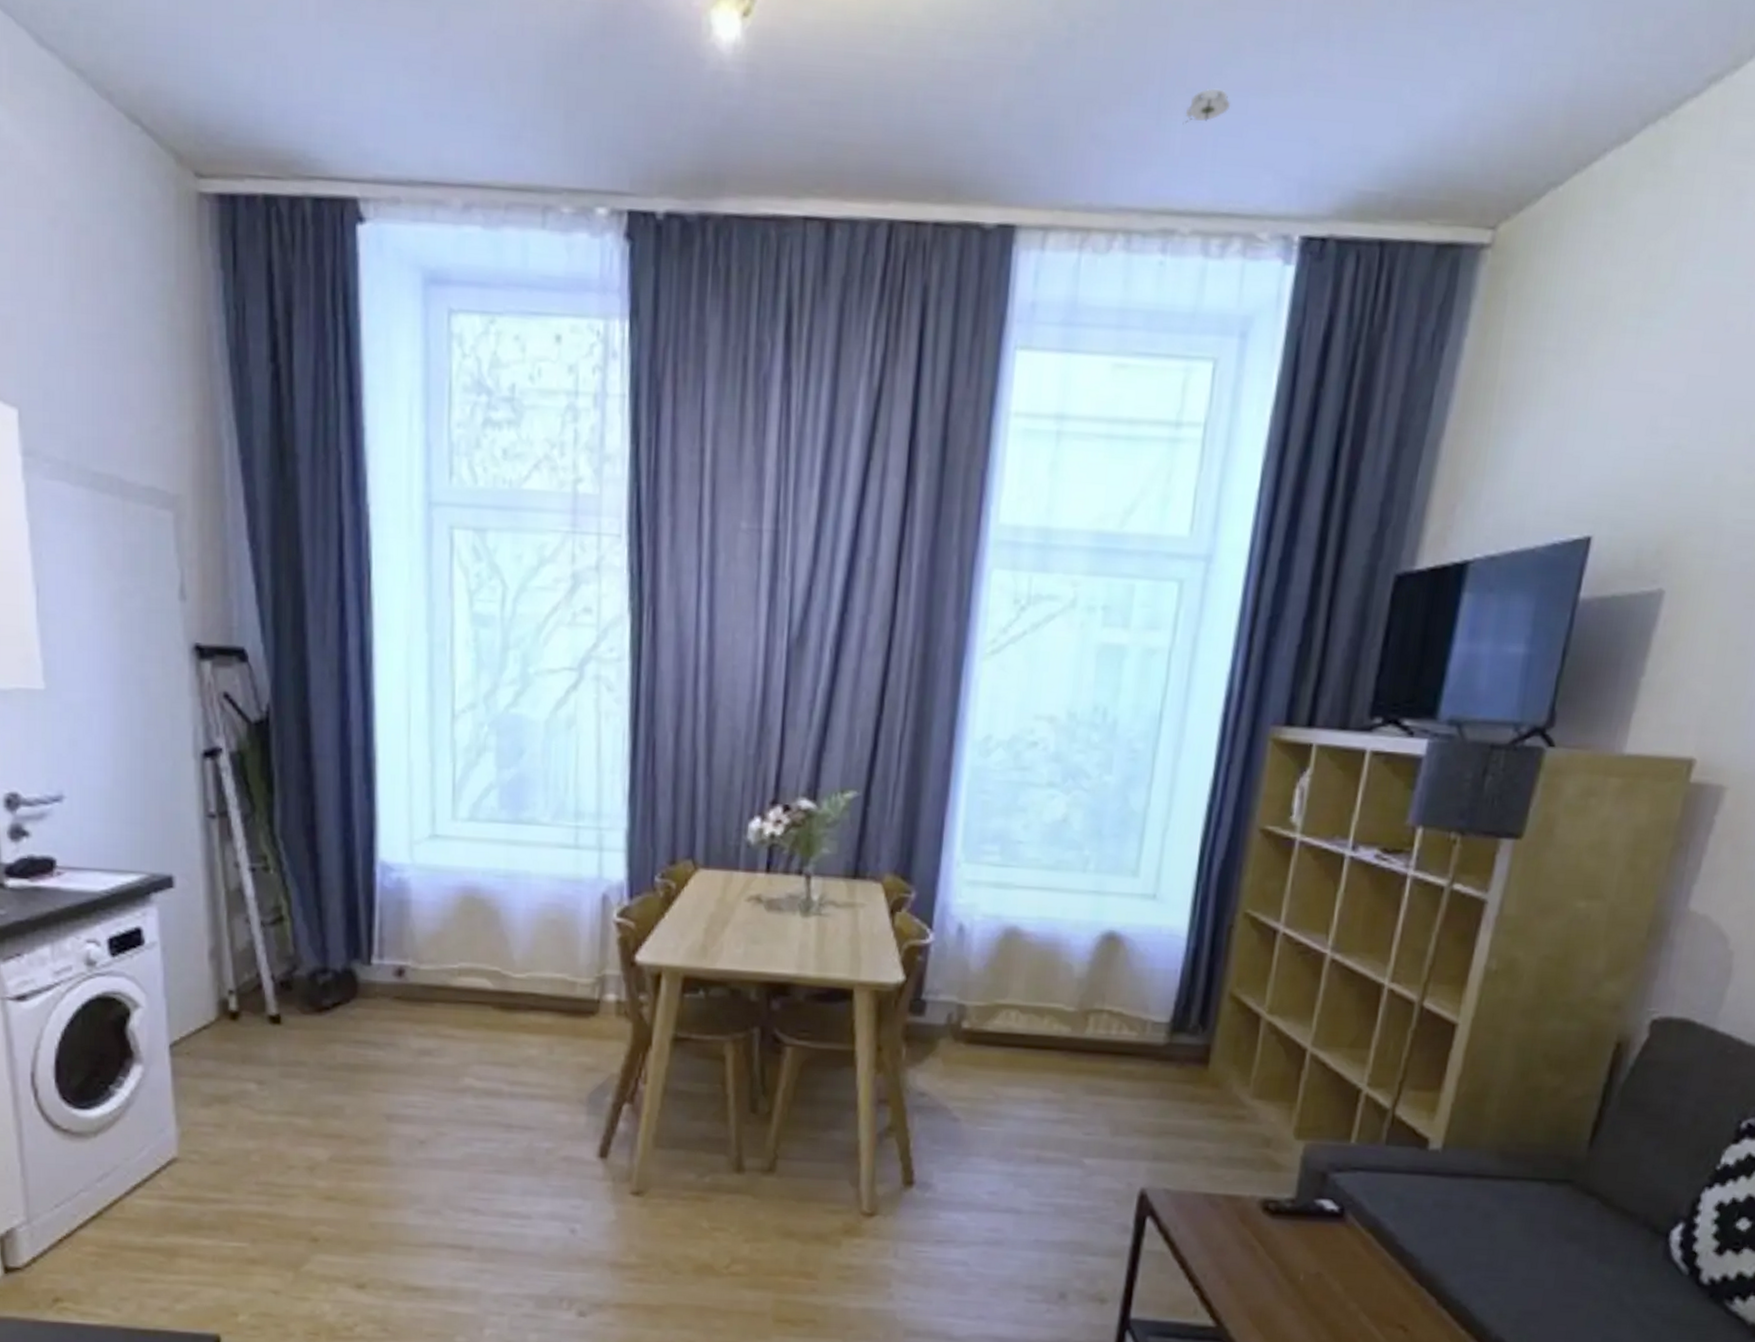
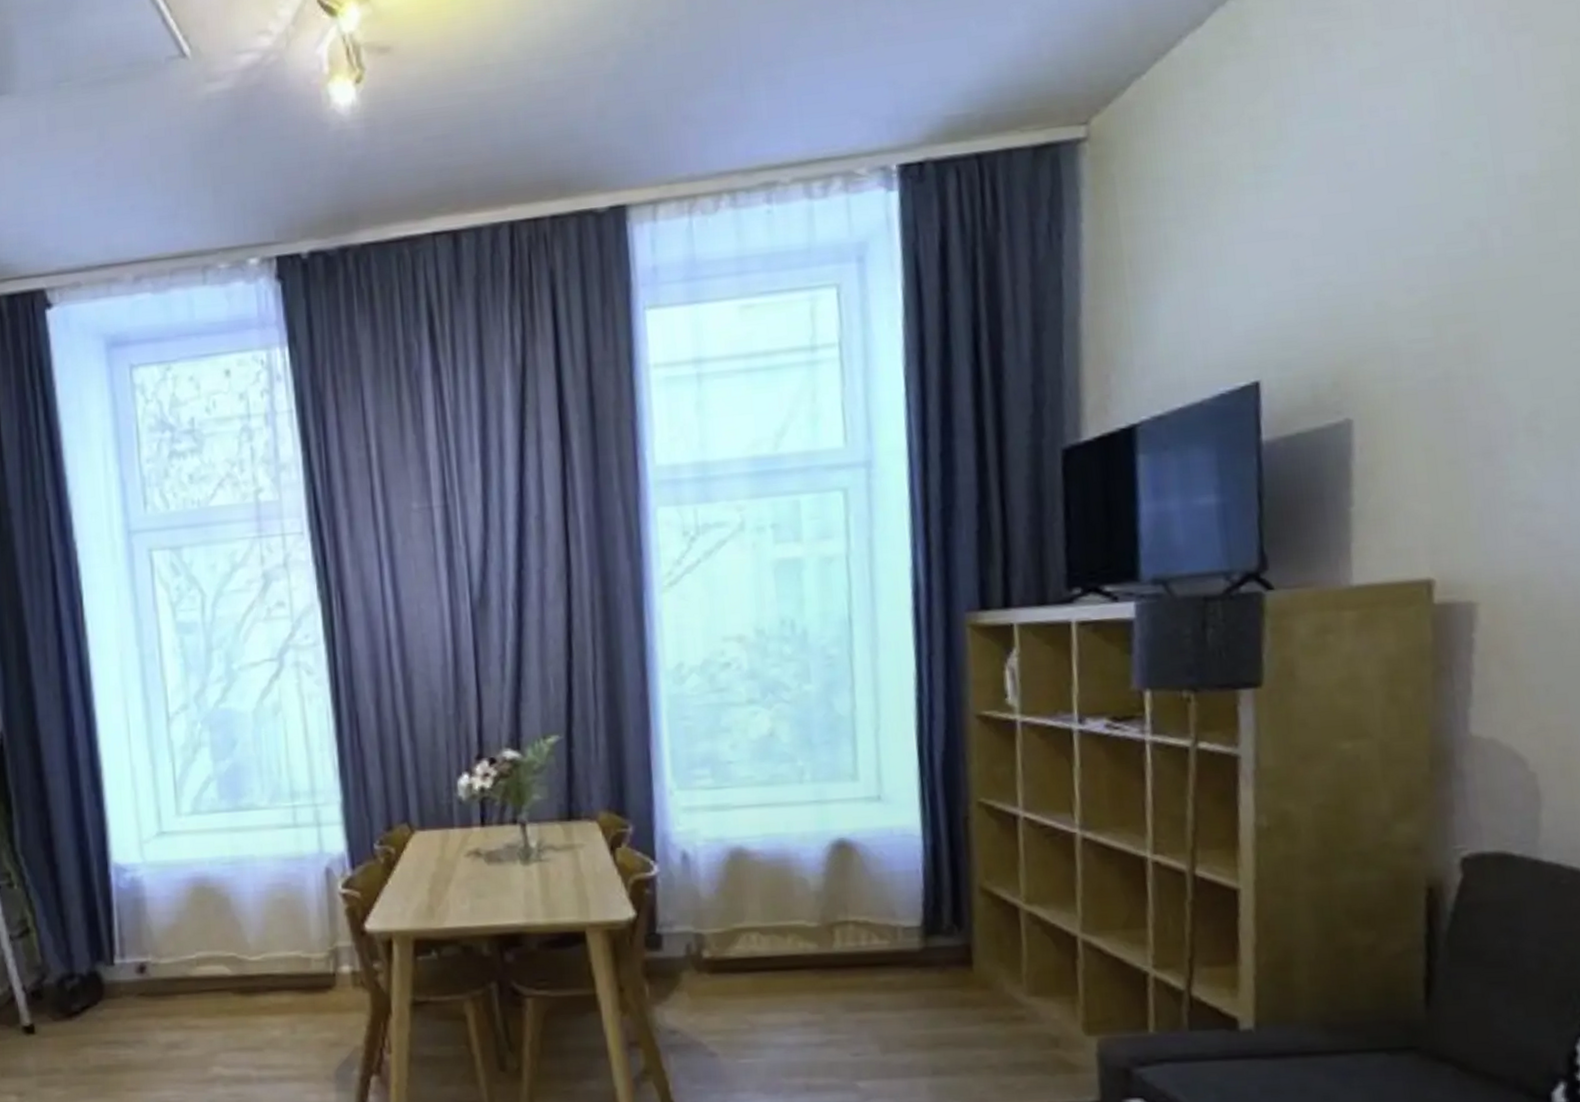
smoke detector: present [1182,88,1231,125] -> none [765,57,808,93]

